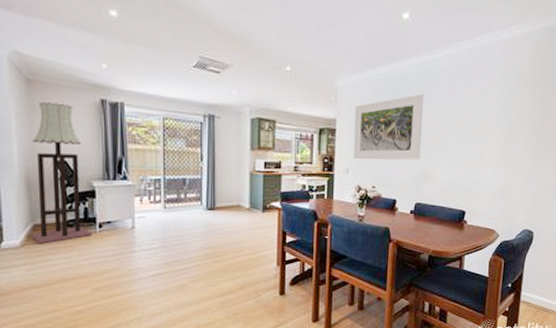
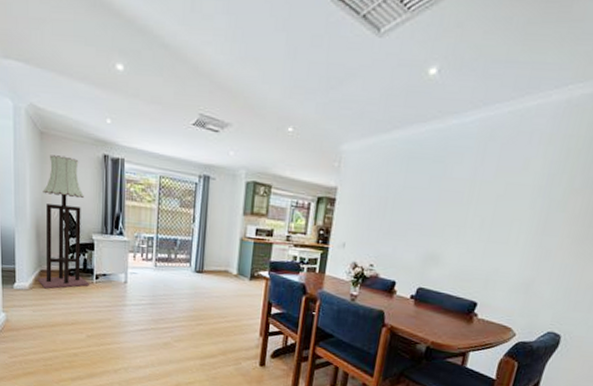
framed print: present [353,93,423,160] -> none [352,163,443,240]

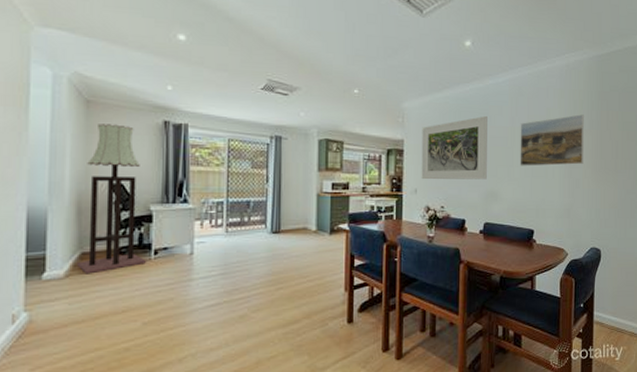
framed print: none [352,163,443,240] -> present [421,115,488,180]
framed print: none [474,168,578,232] -> present [520,114,584,166]

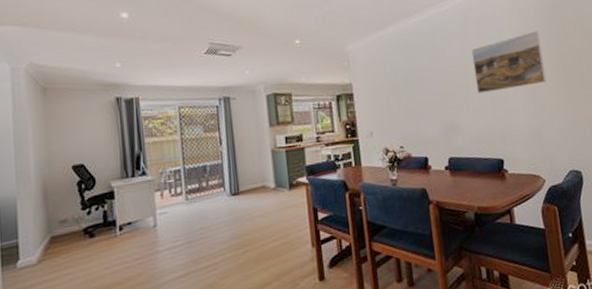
floor lamp: present [76,124,146,274] -> none [47,107,112,258]
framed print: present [421,115,488,180] -> none [369,46,444,122]

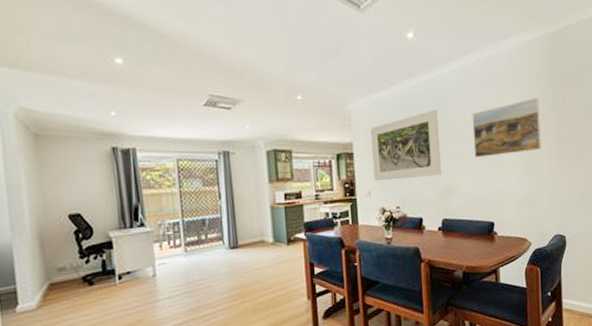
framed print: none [369,46,444,122] -> present [370,109,441,182]

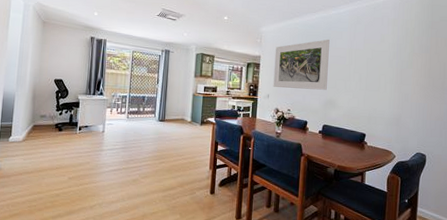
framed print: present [472,98,542,158] -> none [355,40,415,82]

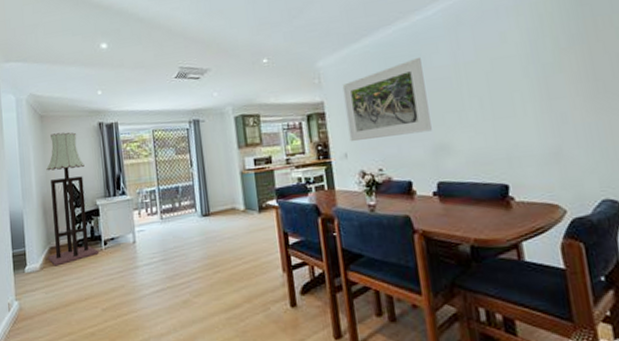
floor lamp: none [30,38,74,140] -> present [46,132,98,266]

